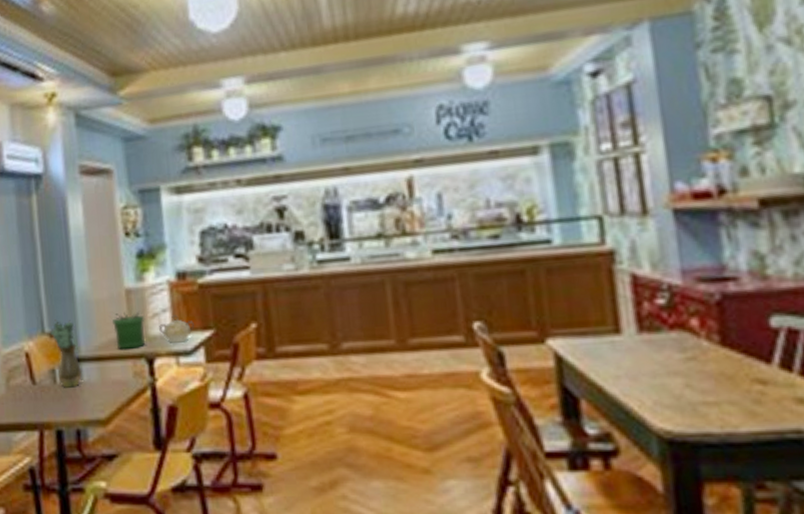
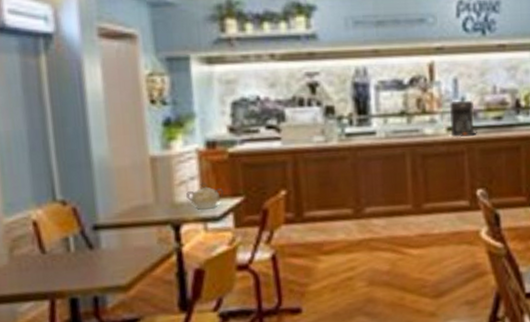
vase: present [50,319,83,389] -> none [63,187,101,257]
planter: present [111,312,145,349] -> none [134,179,172,216]
coffee maker: none [434,217,468,262] -> present [450,100,476,138]

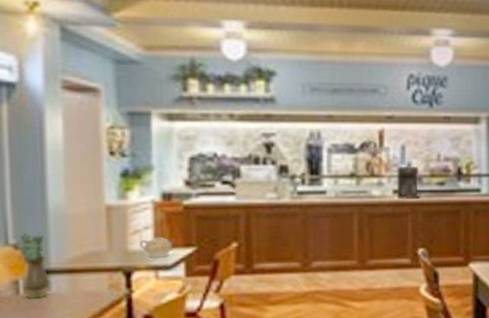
vase: none [63,187,101,257] -> present [15,231,51,300]

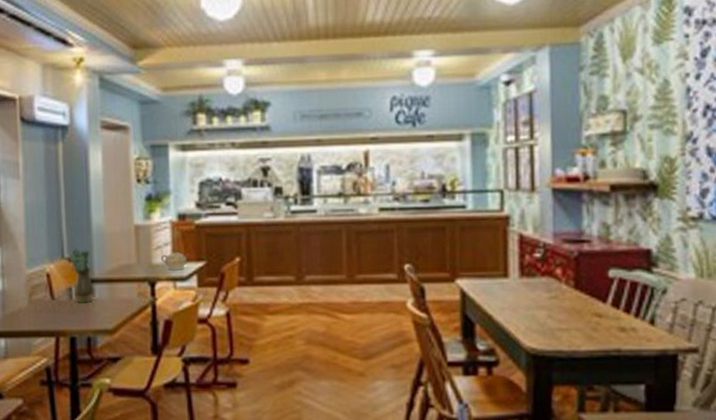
coffee maker: present [396,166,420,200] -> none [382,184,405,218]

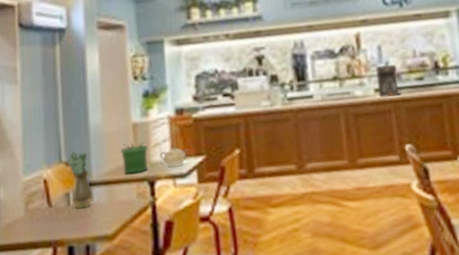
planter: none [122,244,150,274] -> present [120,142,148,174]
coffee maker: none [382,184,405,218] -> present [376,63,401,98]

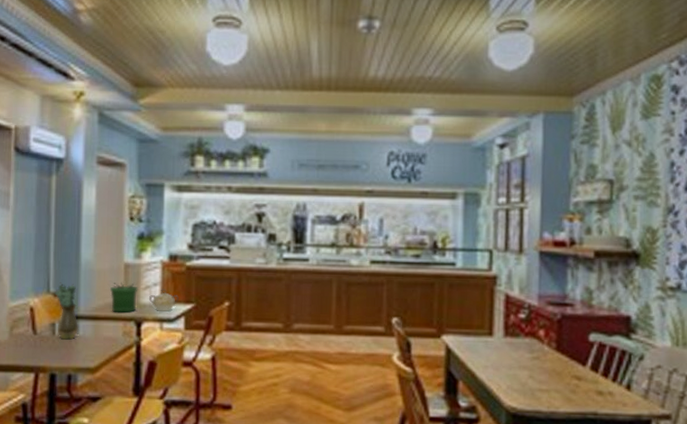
coffee maker: present [376,63,401,98] -> none [373,238,396,271]

